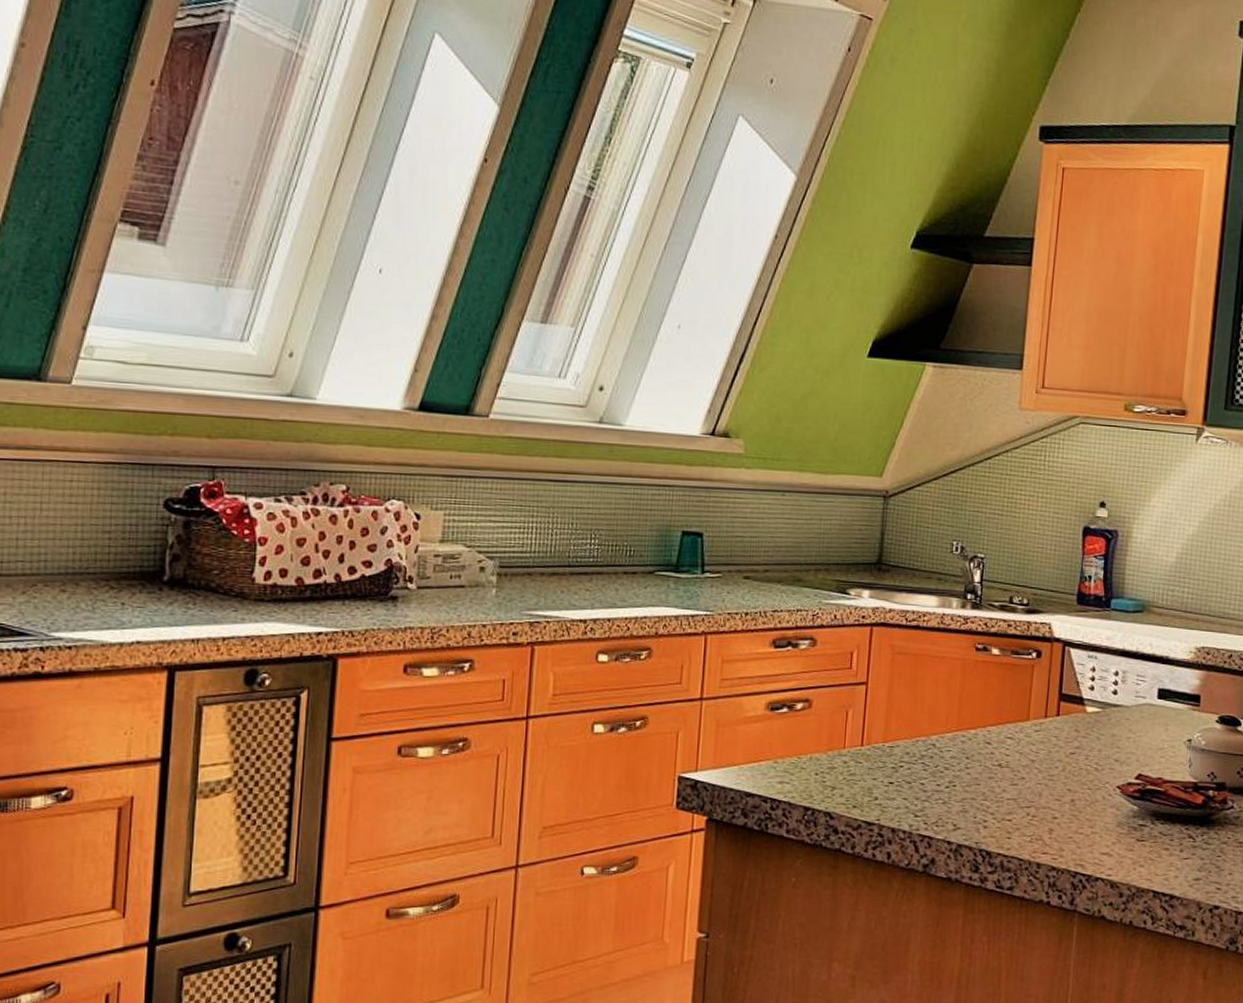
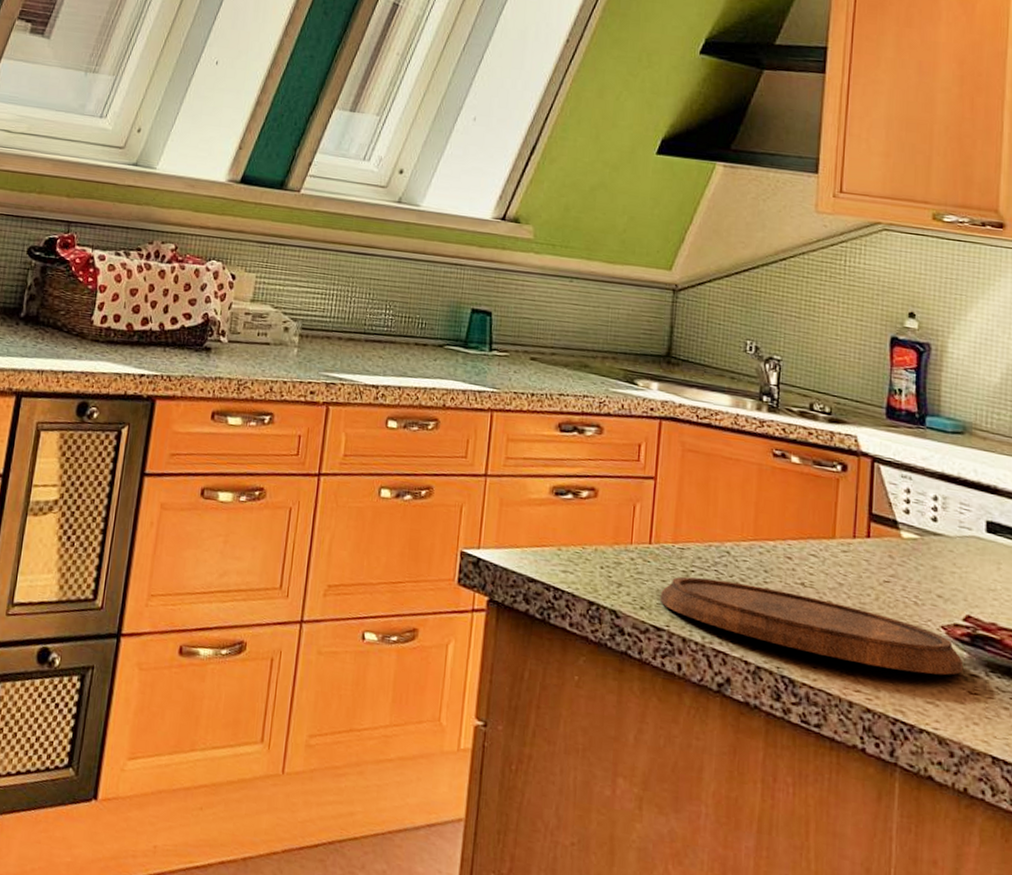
cutting board: none [871,771,1134,830] -> present [659,576,964,676]

